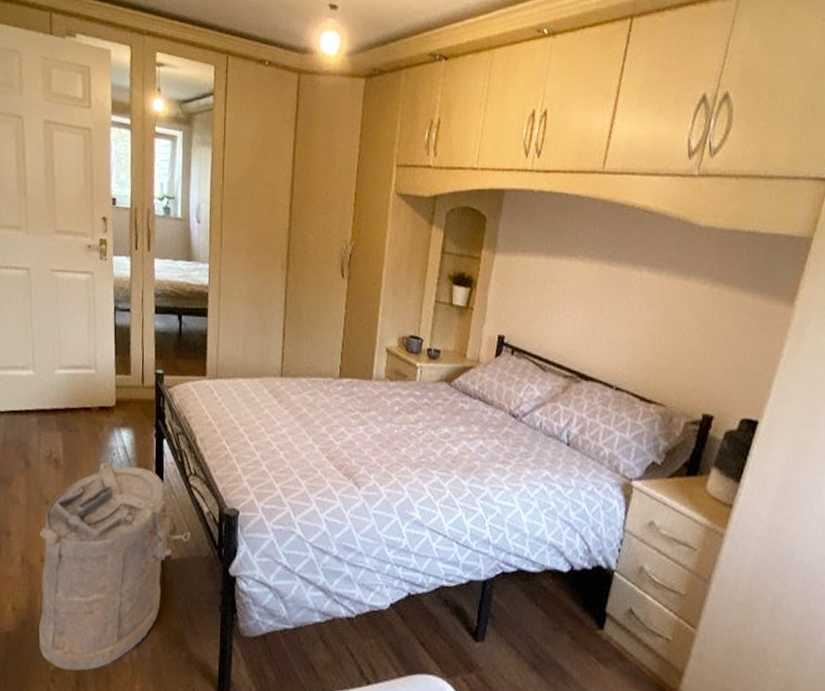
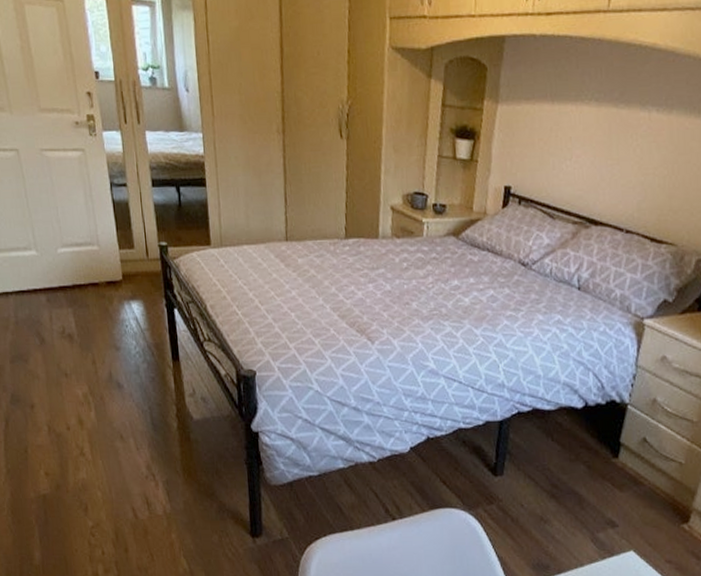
laundry hamper: present [38,460,191,671] -> none [63,332,210,525]

